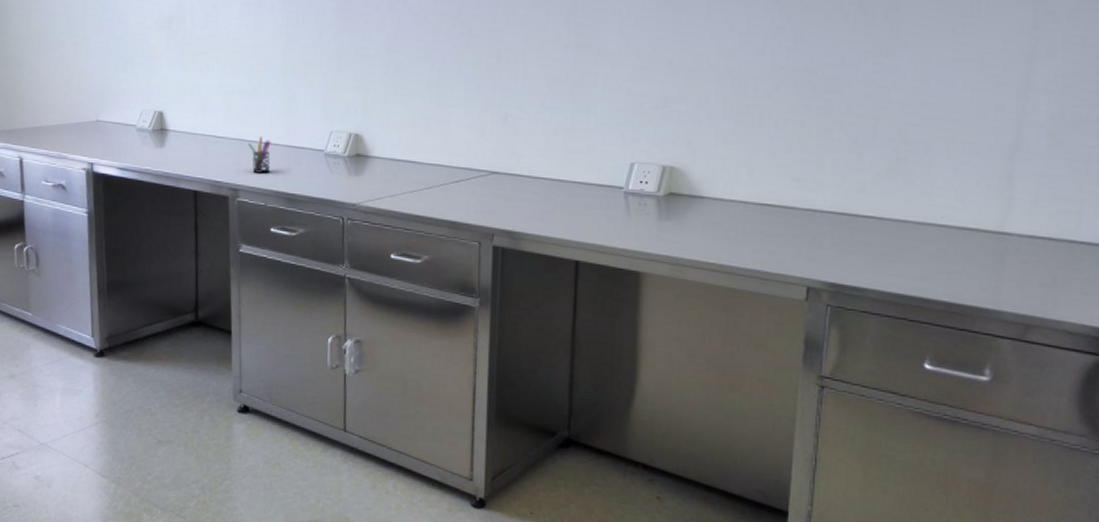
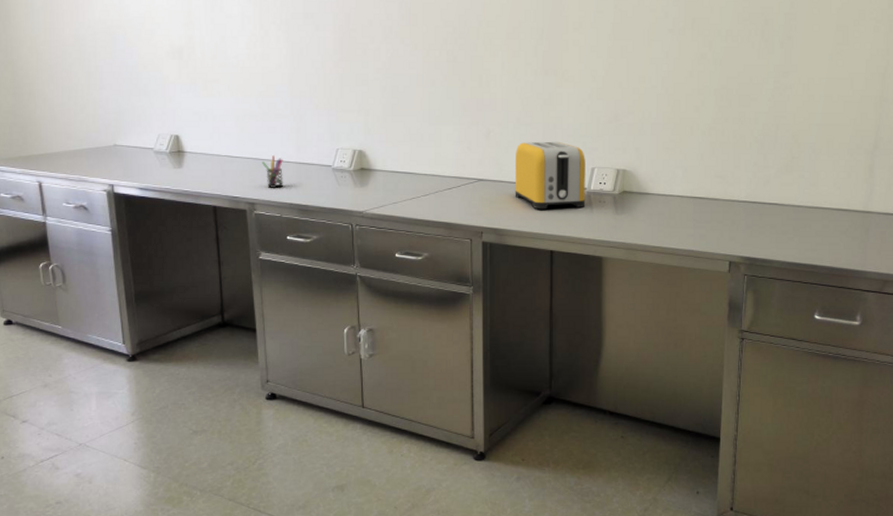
toaster: none [534,129,623,211] -> present [514,141,586,210]

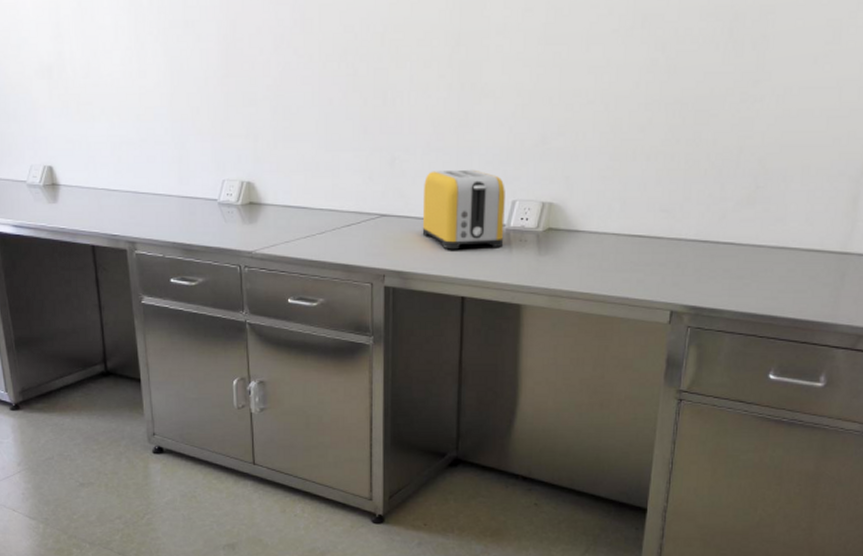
pen holder: present [262,155,284,188] -> none [142,188,166,225]

